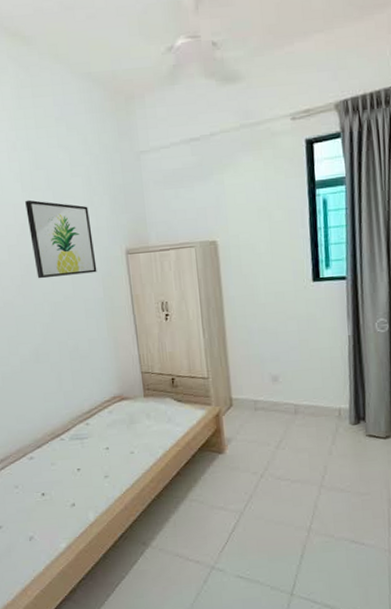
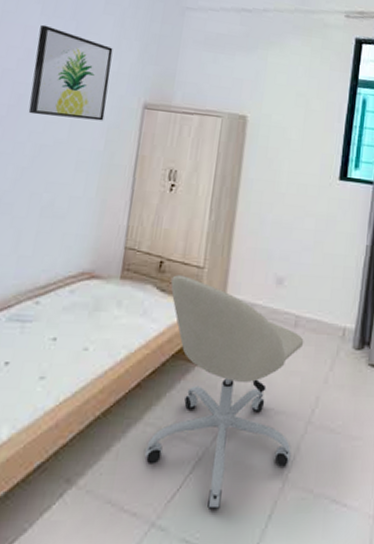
office chair: none [184,386,311,554] -> present [145,275,304,509]

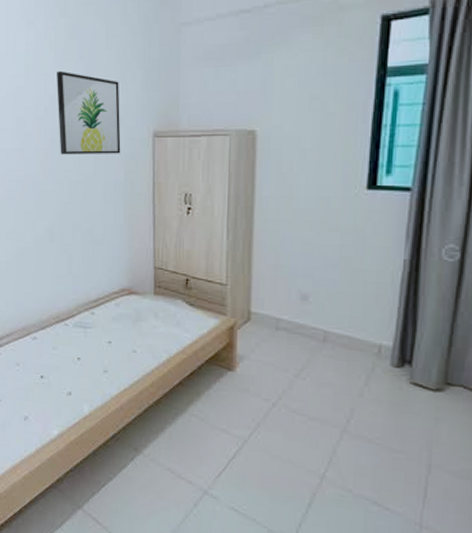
office chair: present [145,275,304,509] -> none [193,291,335,490]

